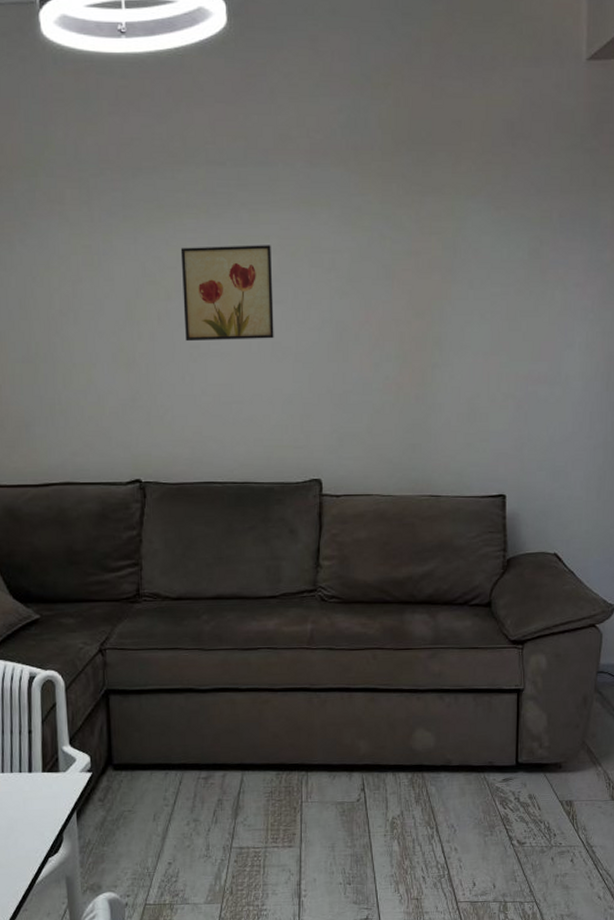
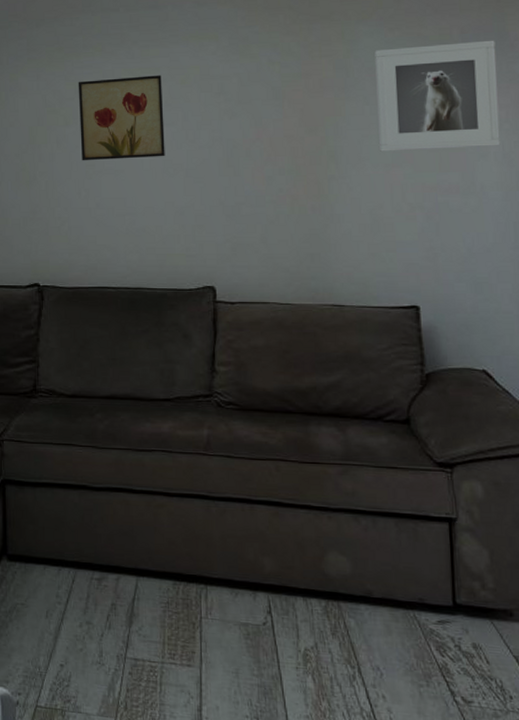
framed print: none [479,226,588,339] -> present [375,40,501,152]

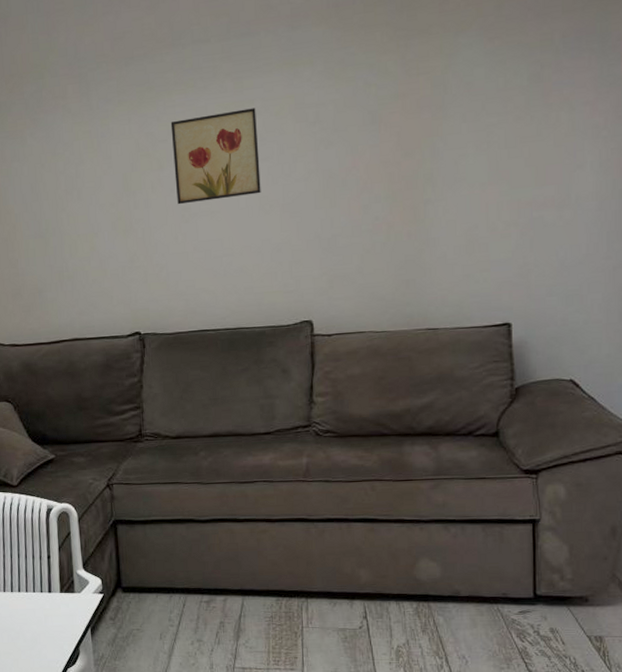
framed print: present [375,40,501,152] -> none [473,42,598,170]

